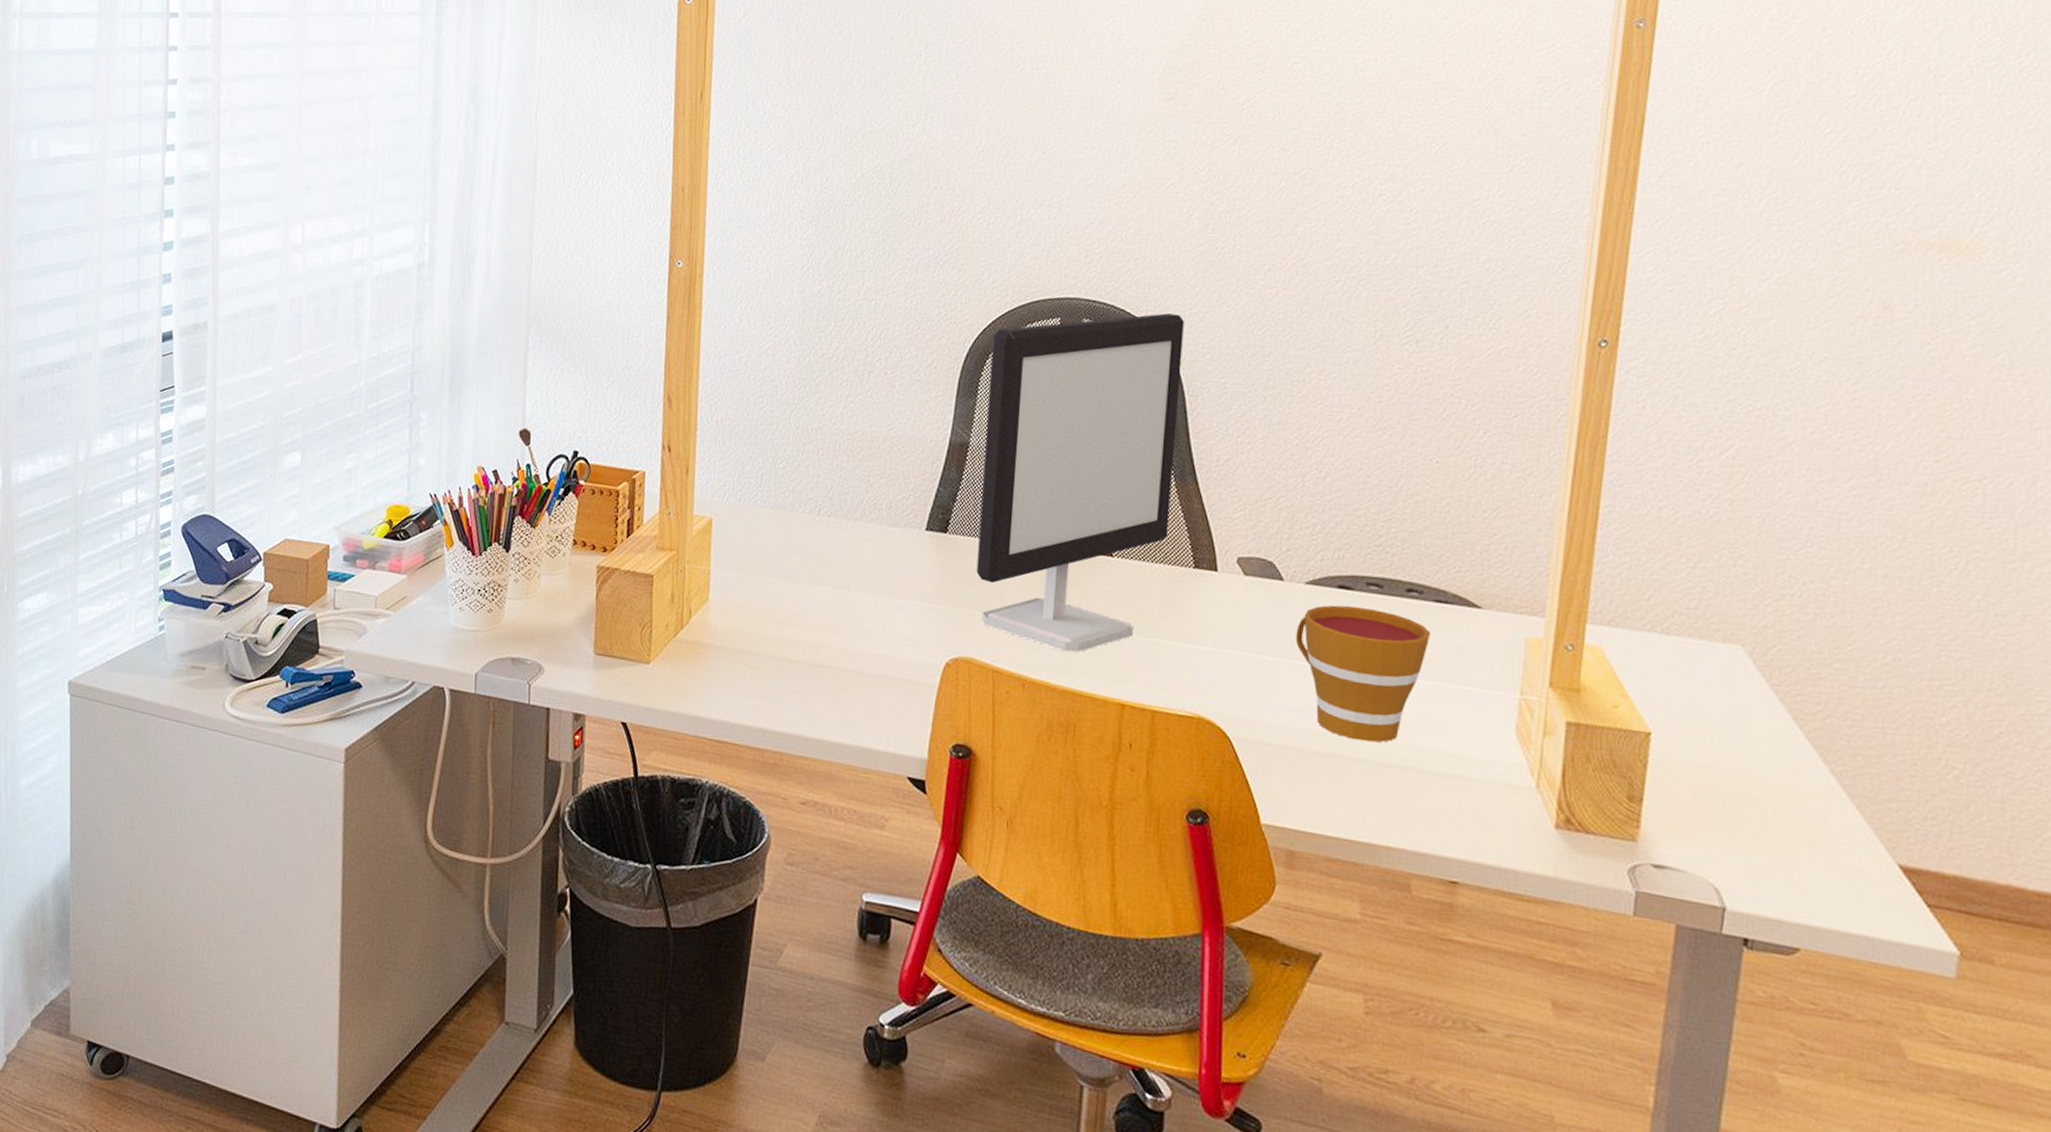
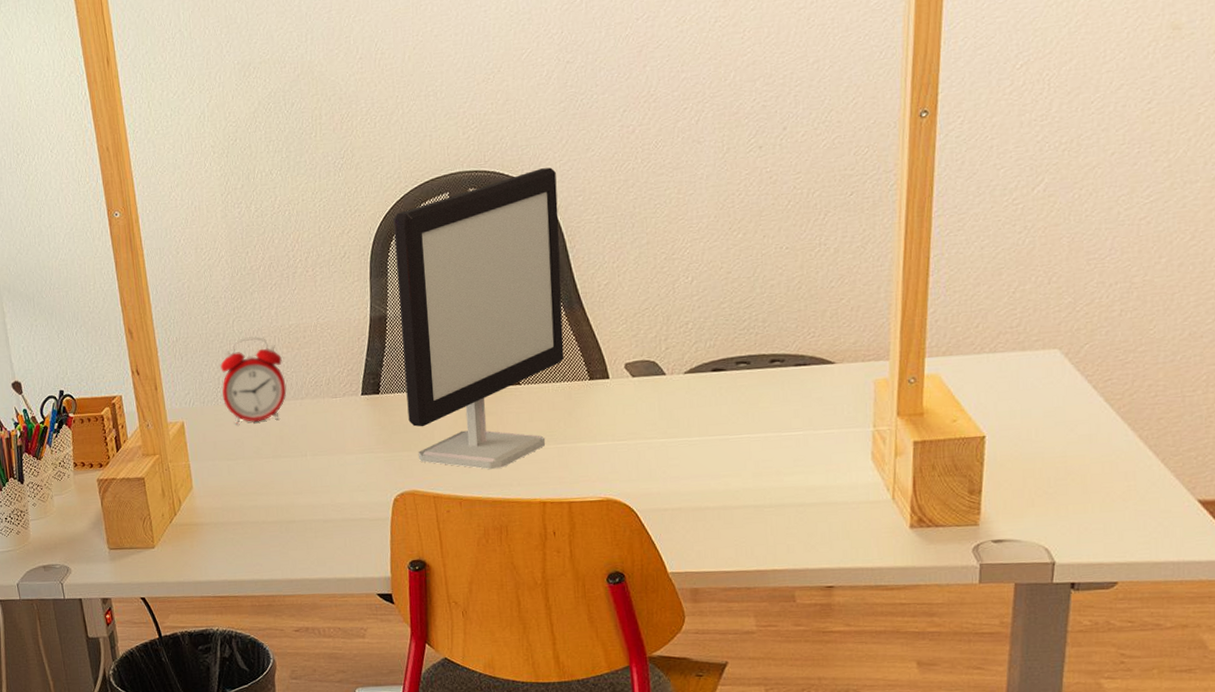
alarm clock: none [763,434,840,539] -> present [219,336,287,425]
cup: present [1295,605,1431,743] -> none [680,382,794,492]

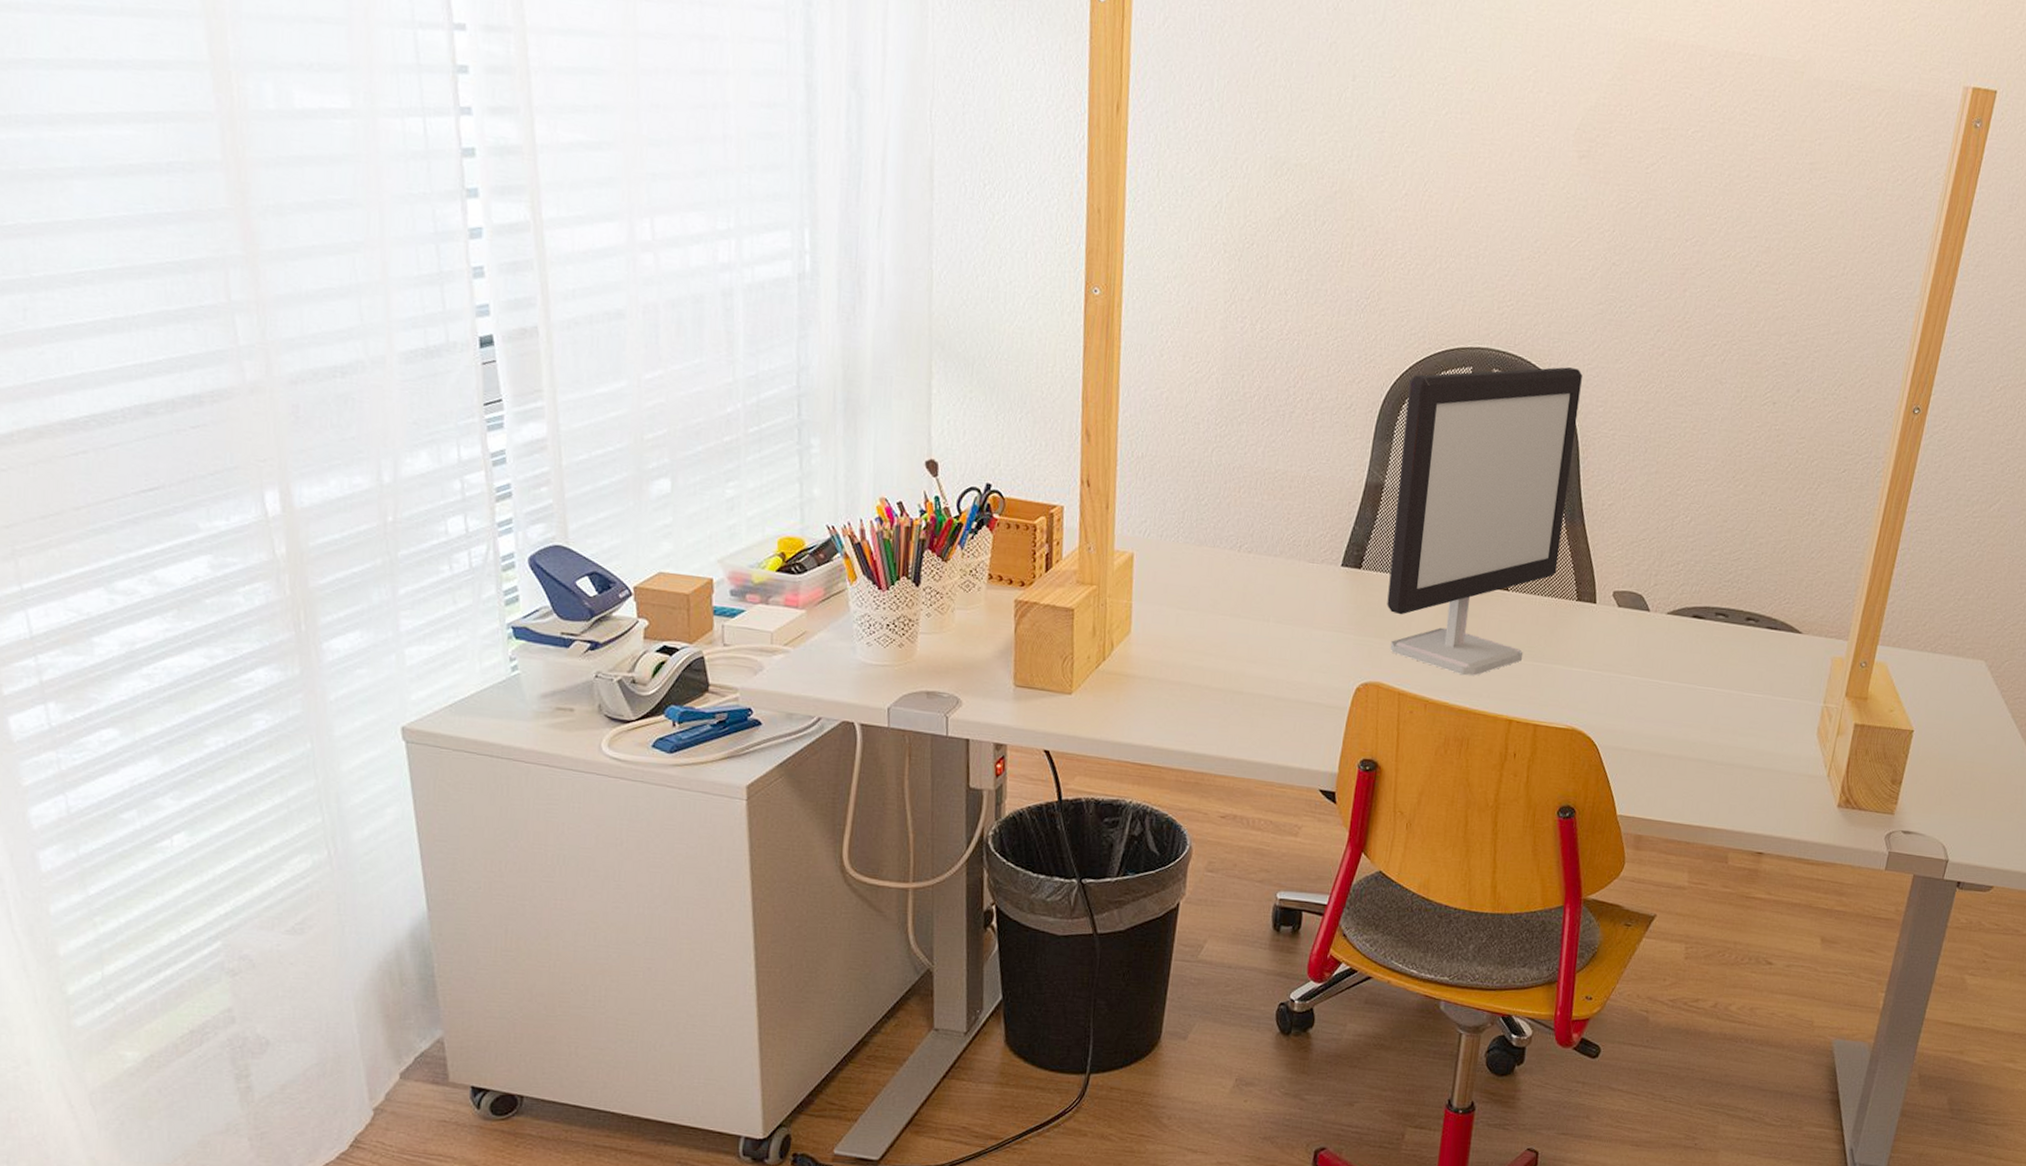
alarm clock: present [219,336,287,425] -> none [1185,472,1261,574]

